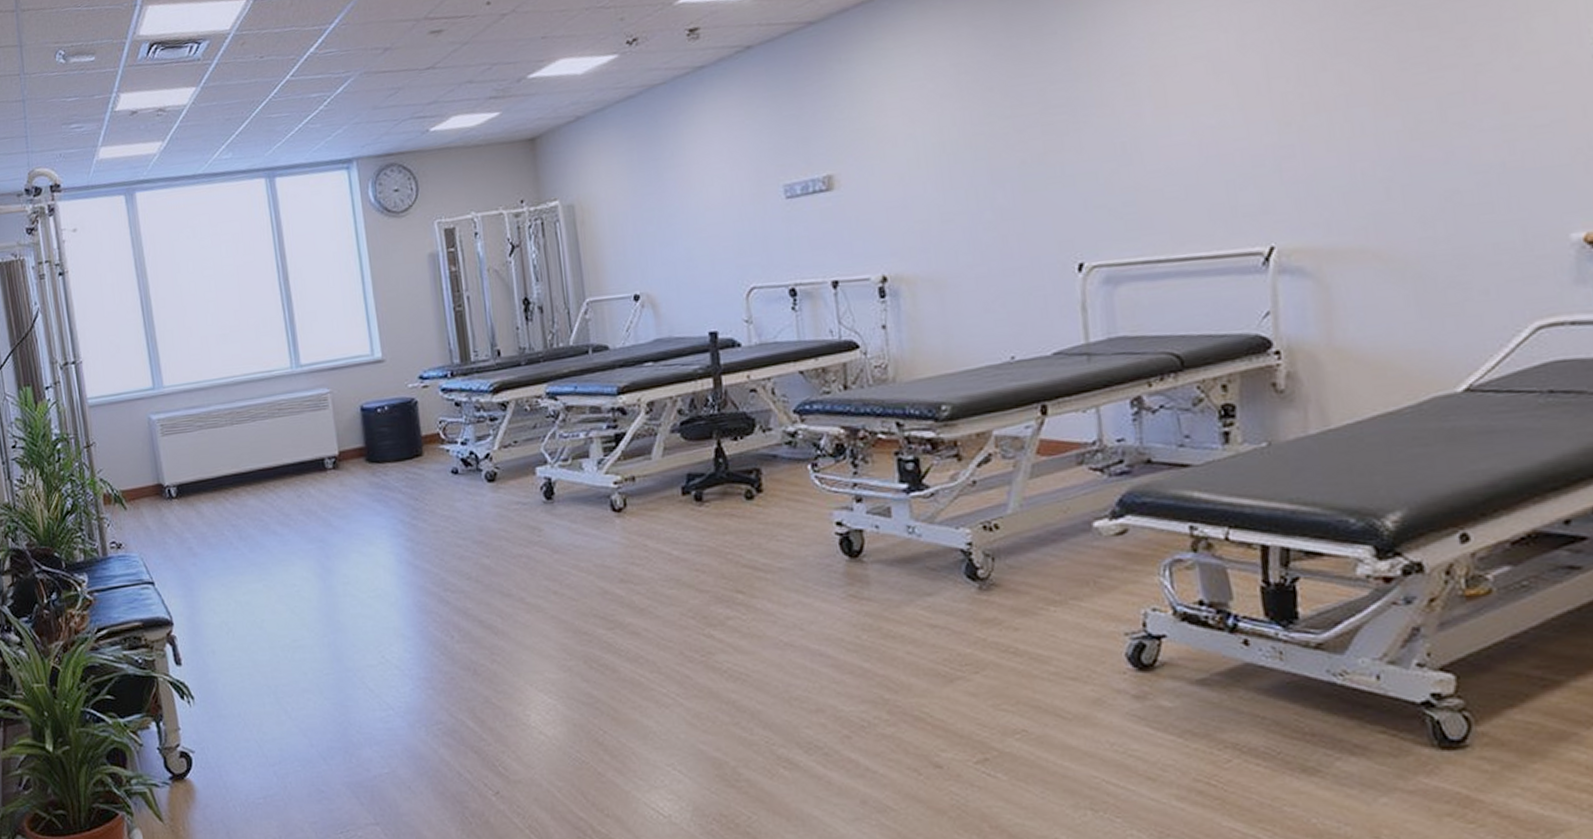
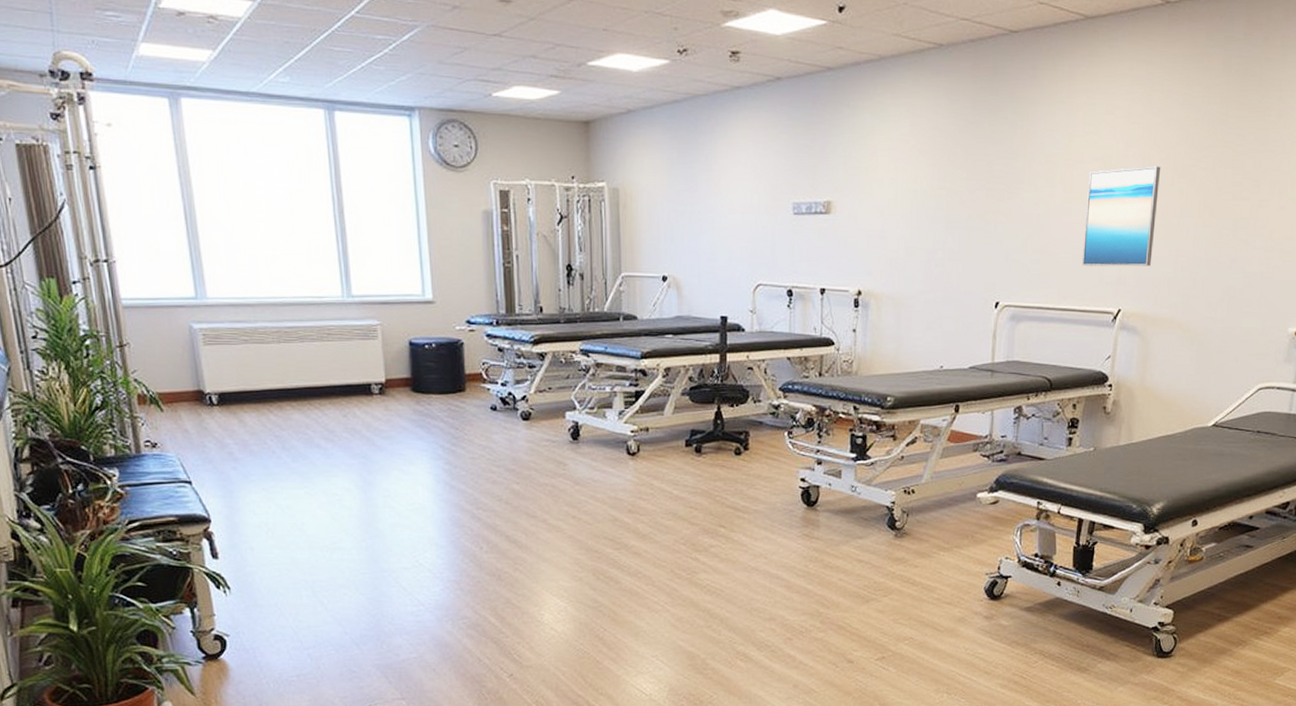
wall art: none [1189,49,1311,198] -> present [1081,166,1161,267]

